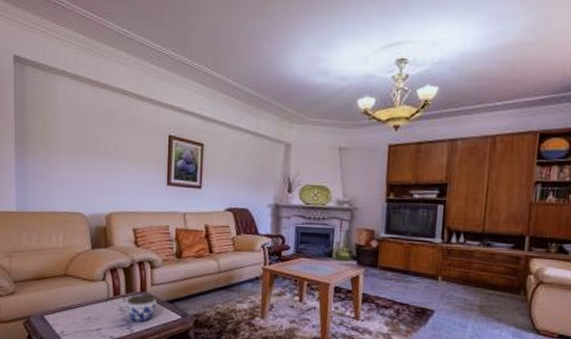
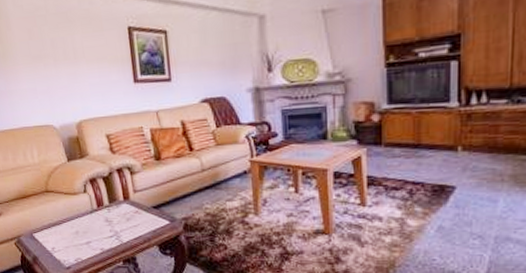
jar: present [126,294,158,323] -> none [111,203,144,232]

